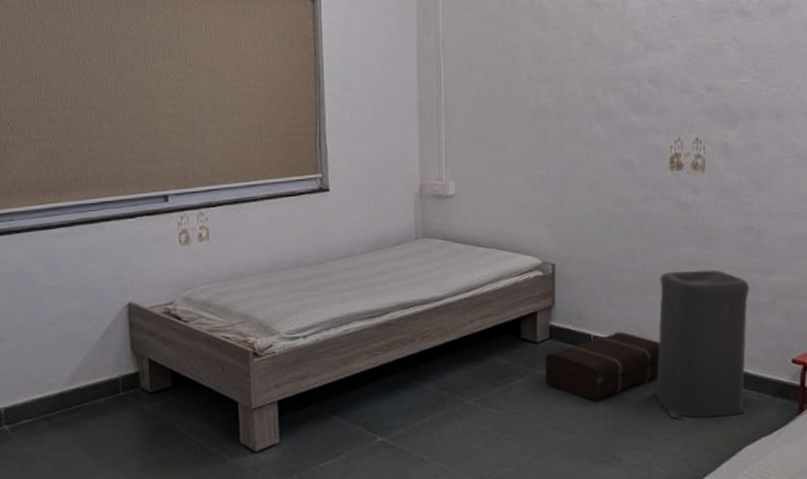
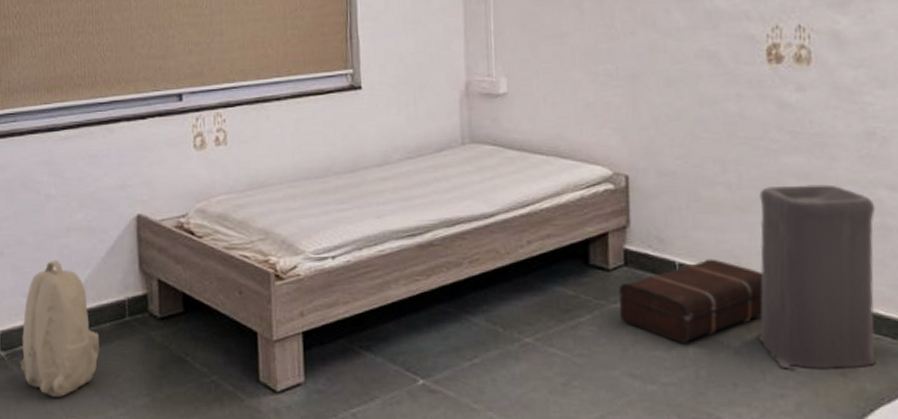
backpack: none [22,344,97,463] -> present [19,260,100,397]

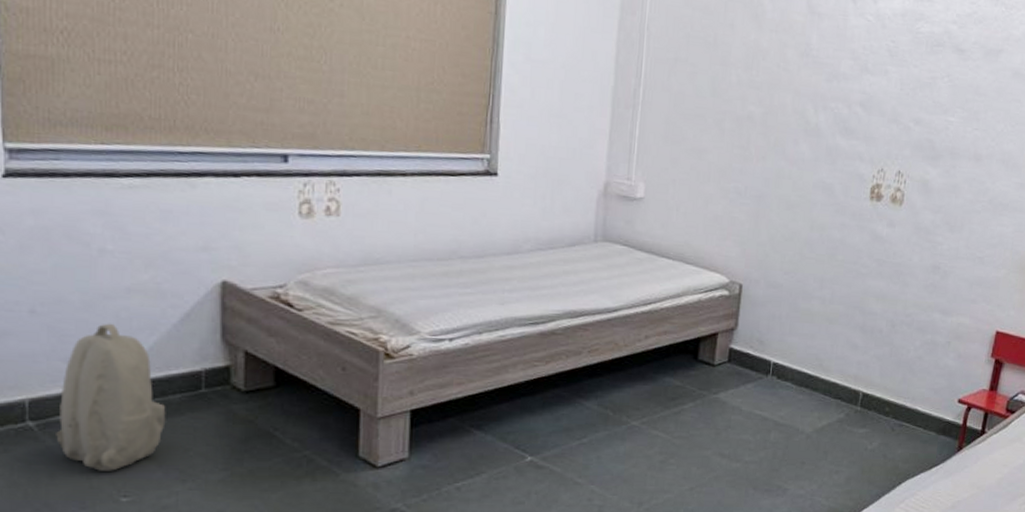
suitcase: present [618,258,764,344] -> none [718,360,838,430]
laundry basket: present [758,184,876,370] -> none [826,304,930,452]

